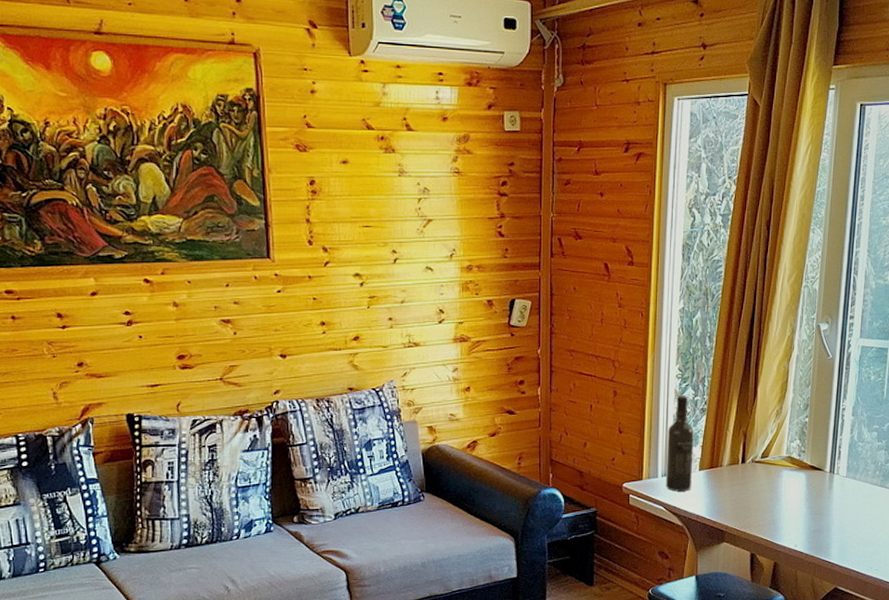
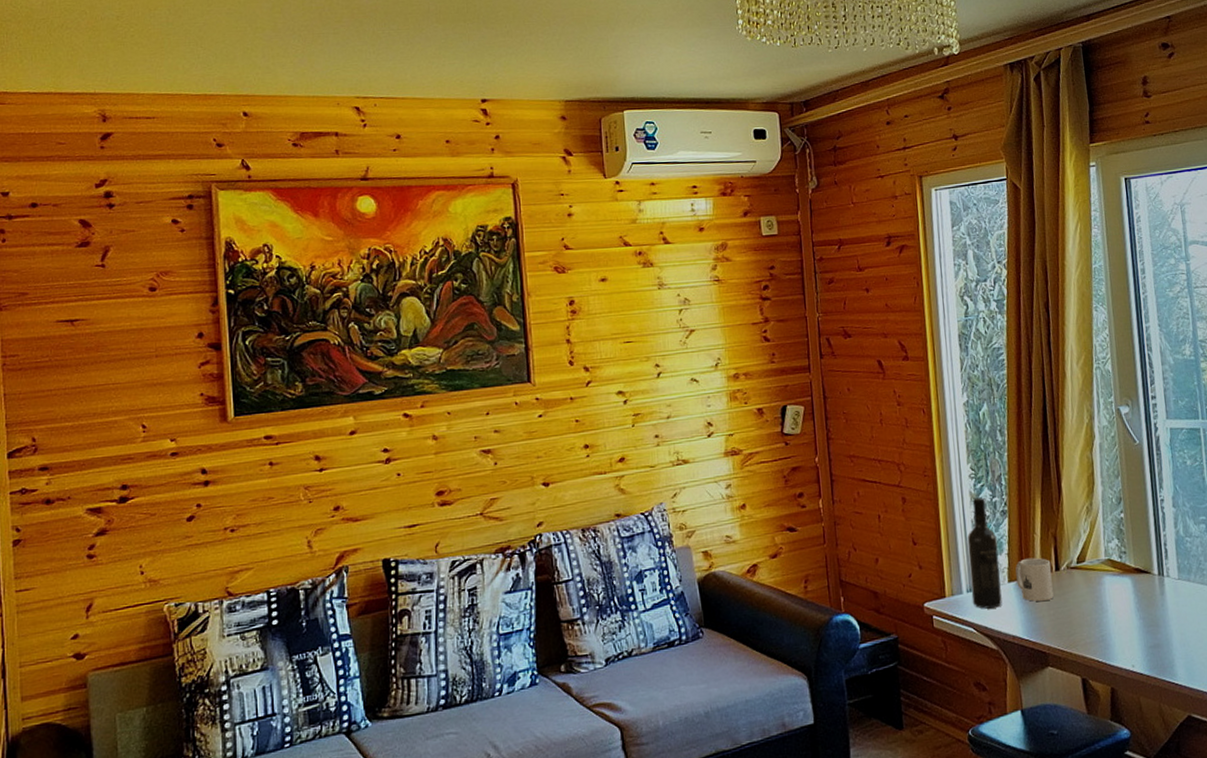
mug: none [706,451,739,489] -> present [1015,557,1054,602]

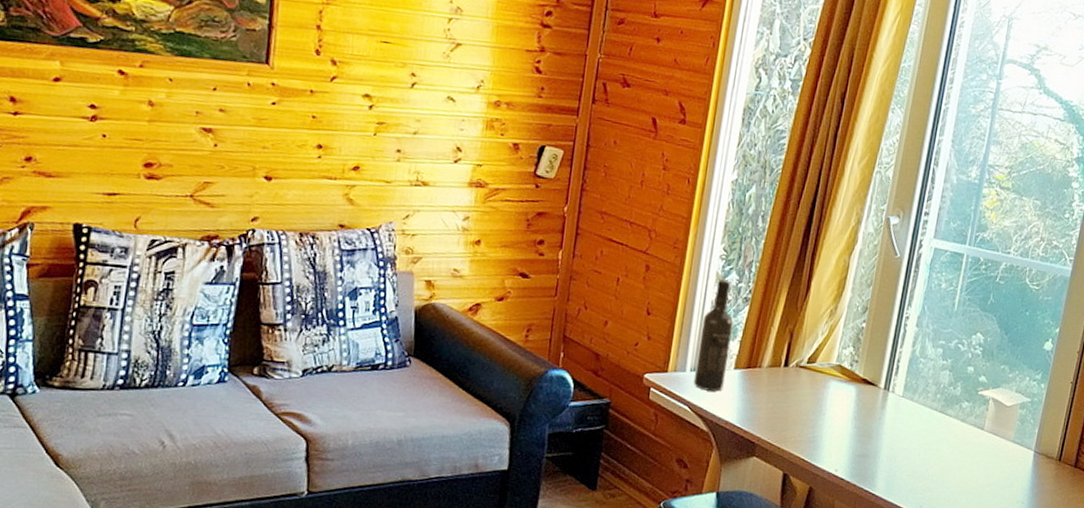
mug: present [1015,557,1054,602] -> none [742,349,782,394]

